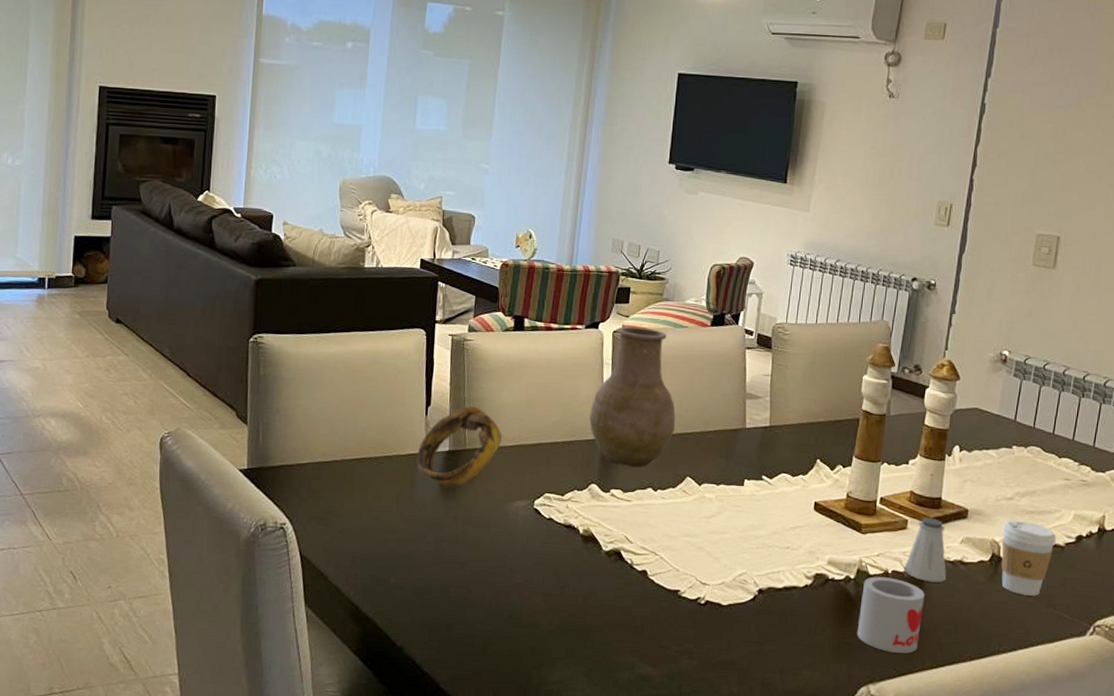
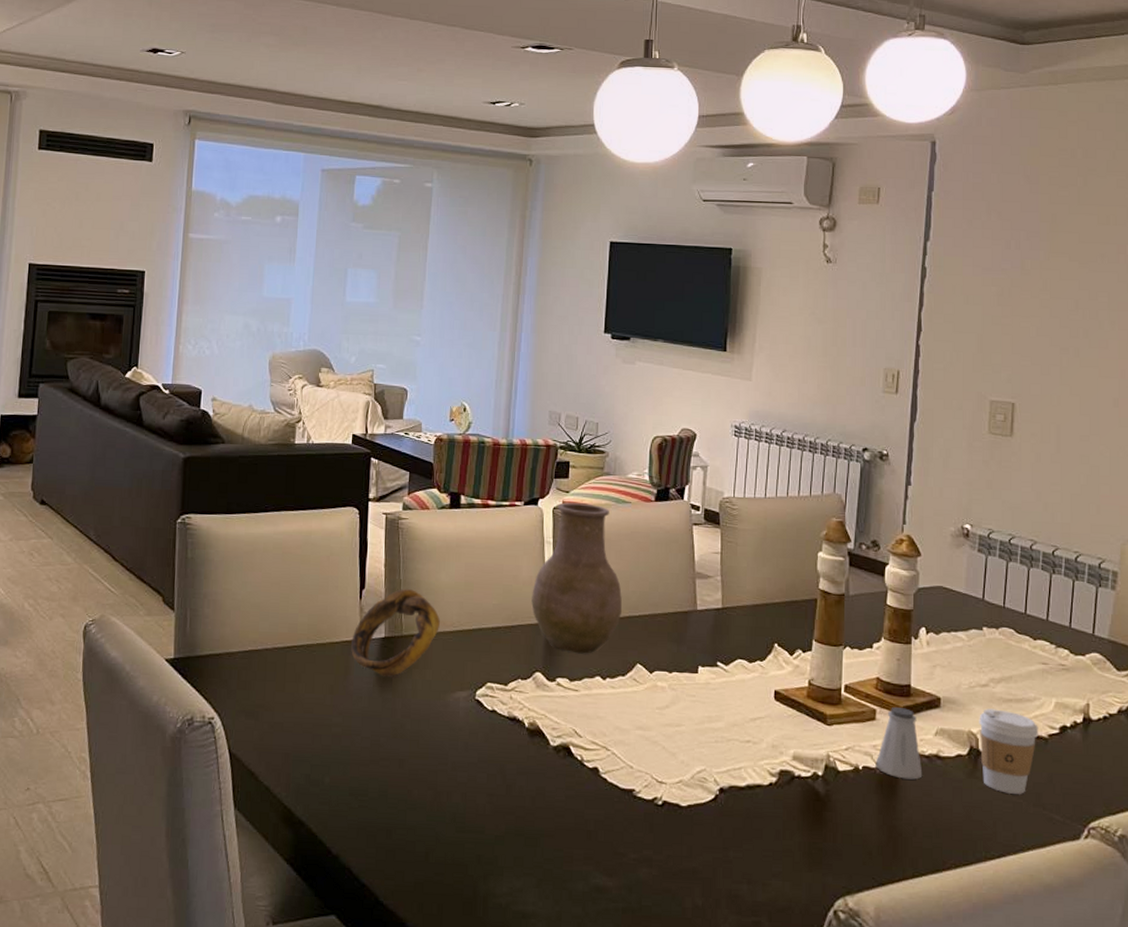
mug: present [856,577,925,653] -> none [829,773,900,860]

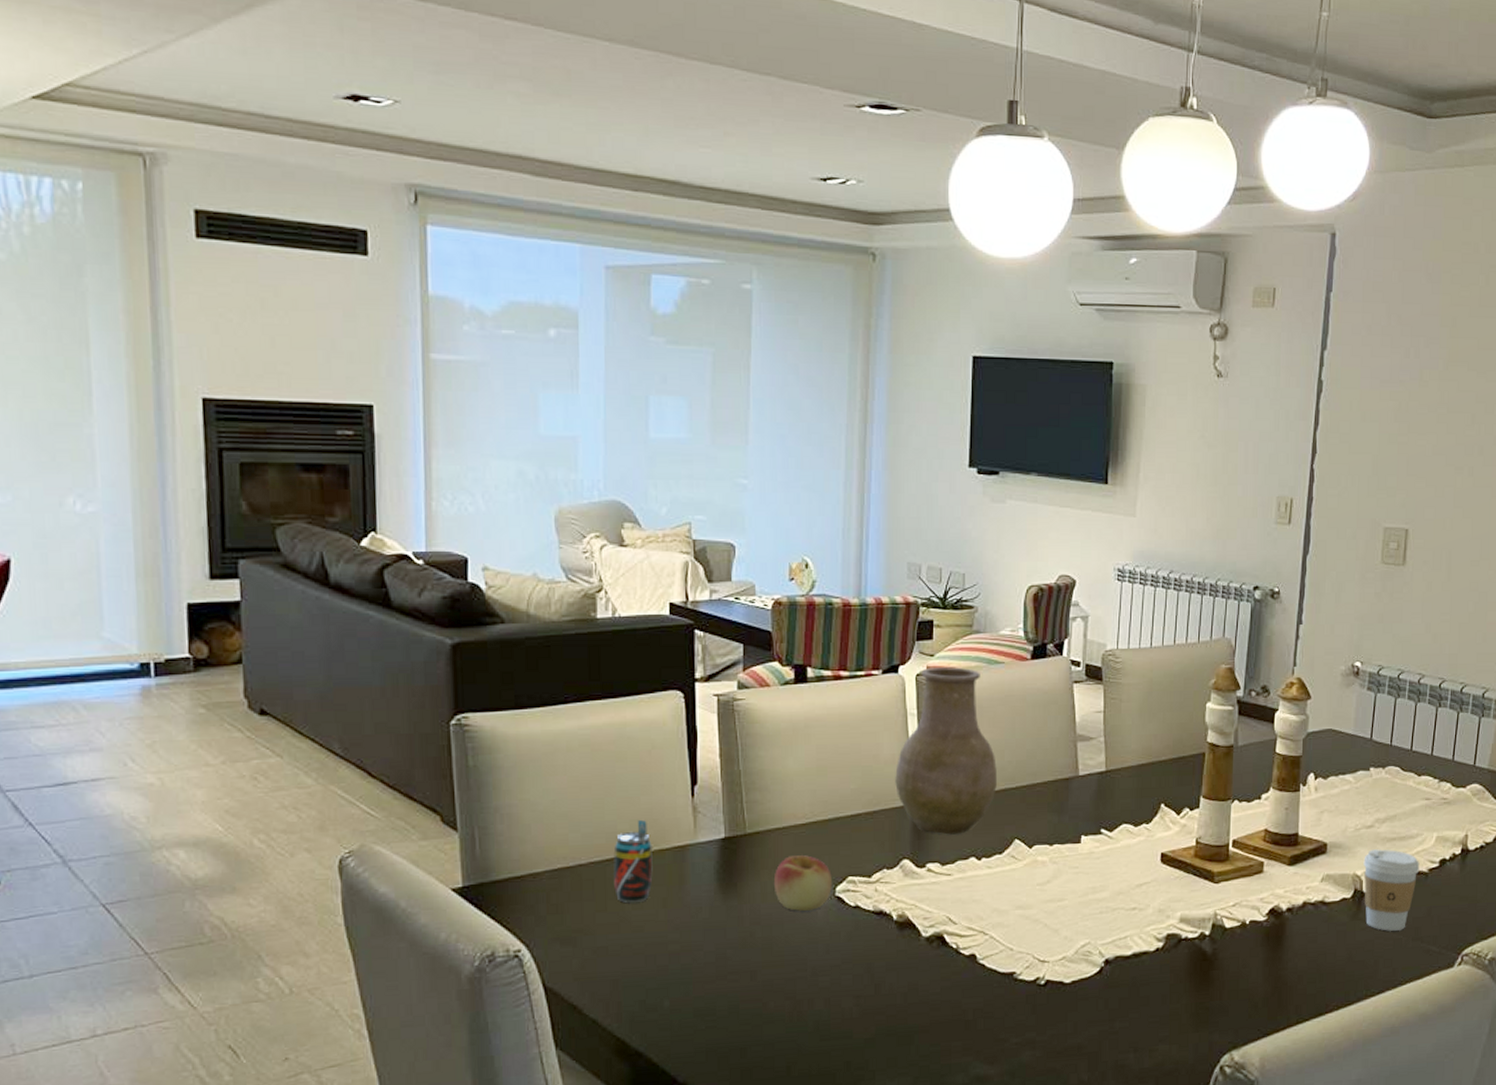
beverage can: none [292,614,325,687] -> present [613,819,653,903]
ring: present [351,588,440,677] -> none [685,779,790,882]
apple: none [423,659,473,710] -> present [773,855,832,911]
saltshaker: present [875,707,923,780] -> none [1262,857,1308,929]

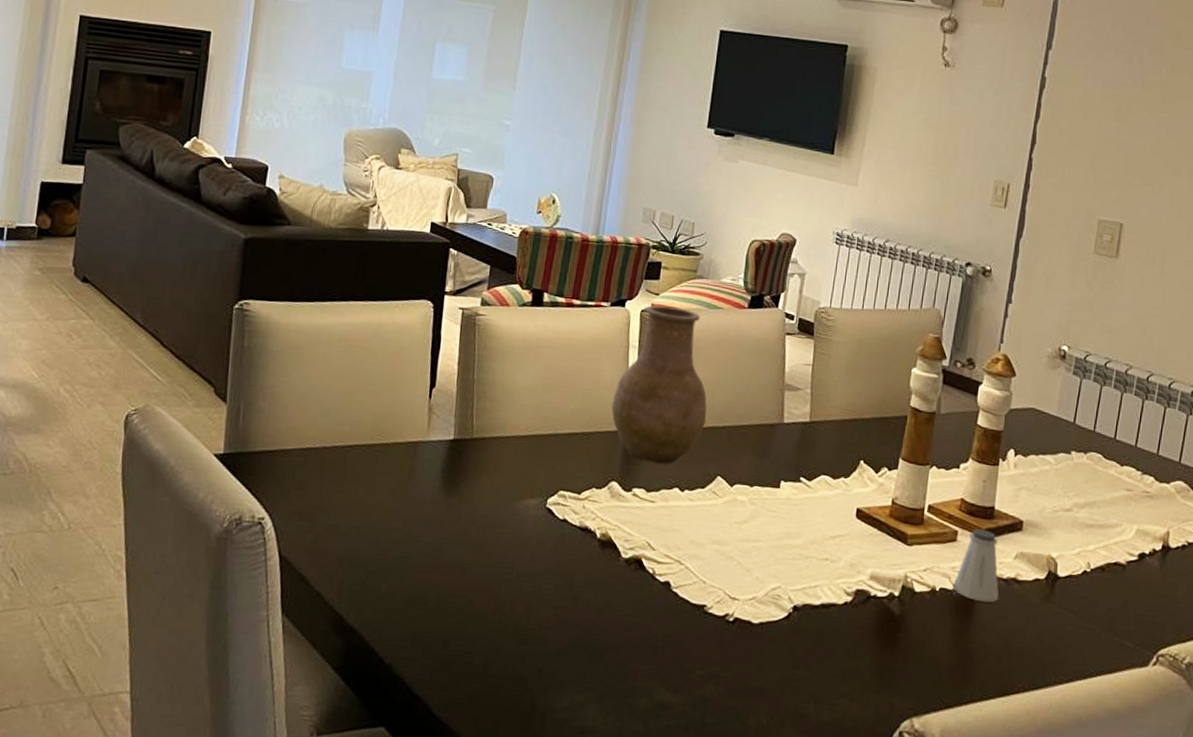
beverage can: present [613,819,653,903] -> none [351,412,390,489]
apple: present [773,855,832,911] -> none [491,464,545,518]
saltshaker: none [1262,857,1308,929] -> present [952,529,999,603]
coffee cup: present [1363,849,1420,931] -> none [1058,533,1118,620]

